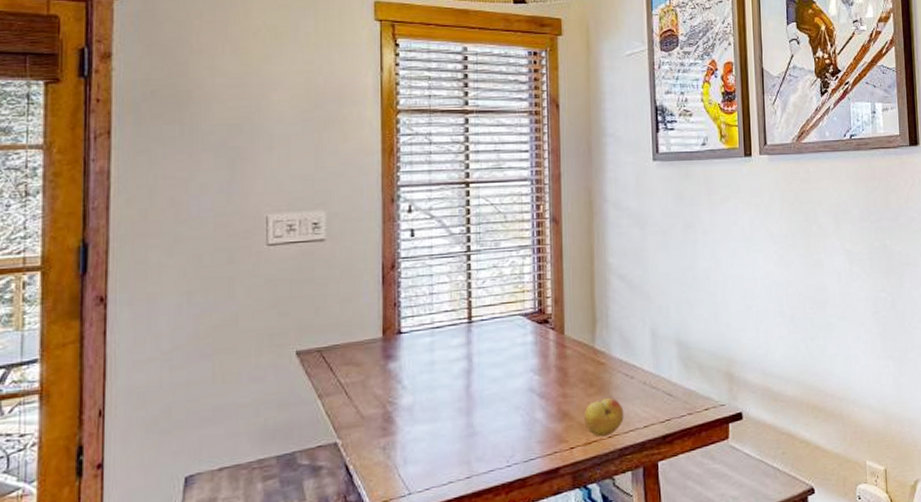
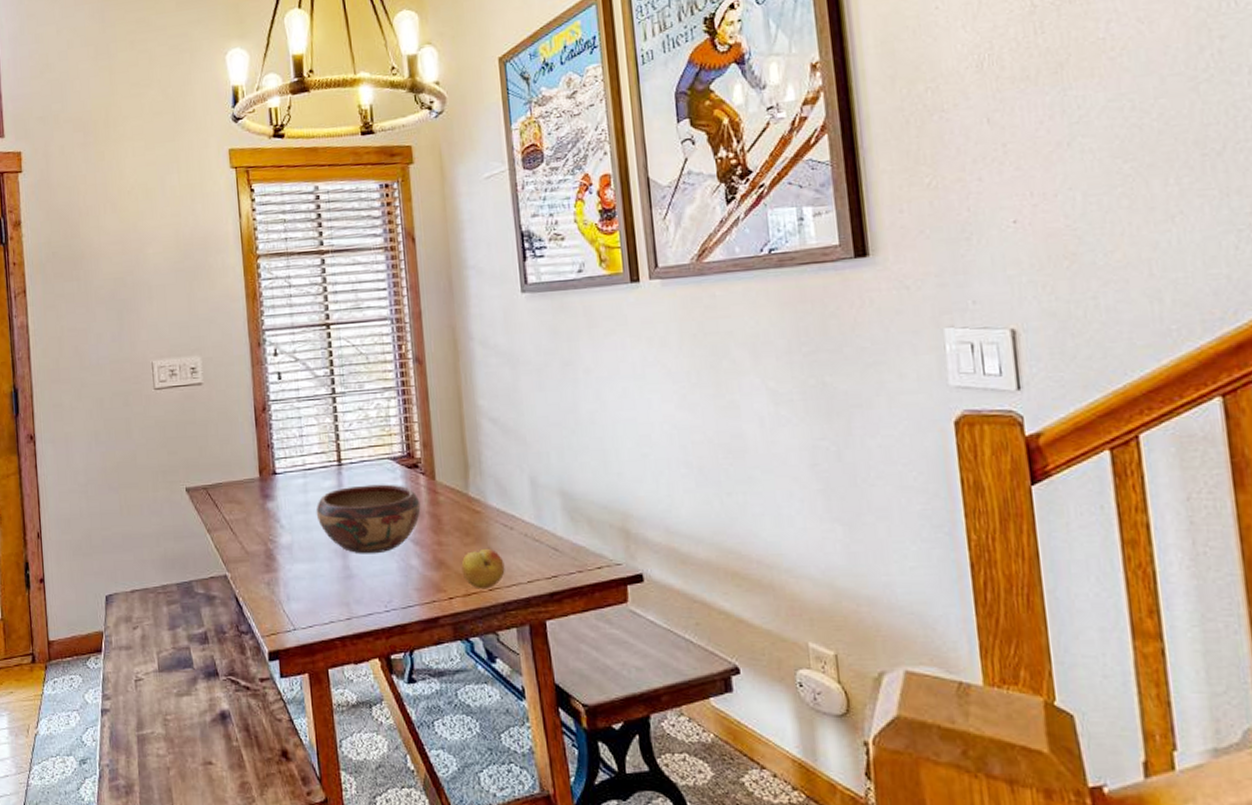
decorative bowl: none [441,339,549,411] -> present [316,484,421,554]

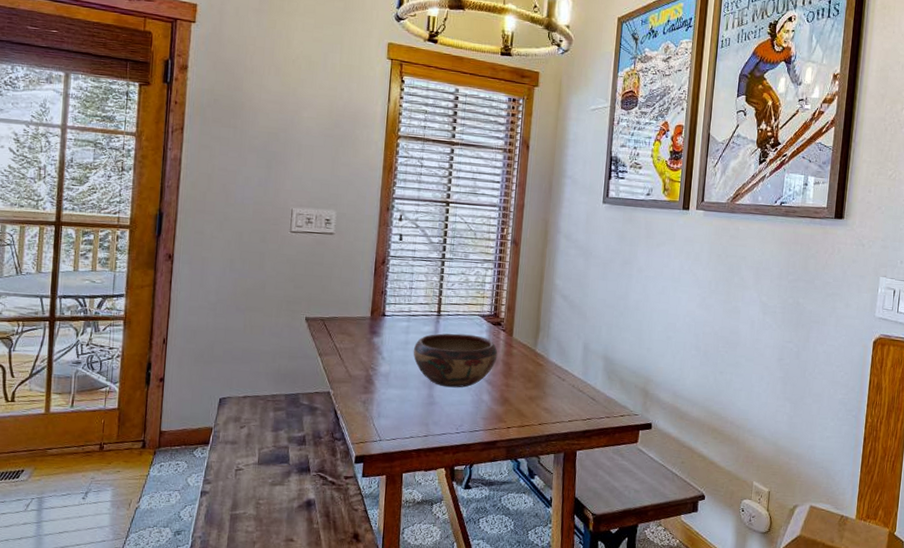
fruit: present [461,549,505,590] -> none [520,393,554,424]

